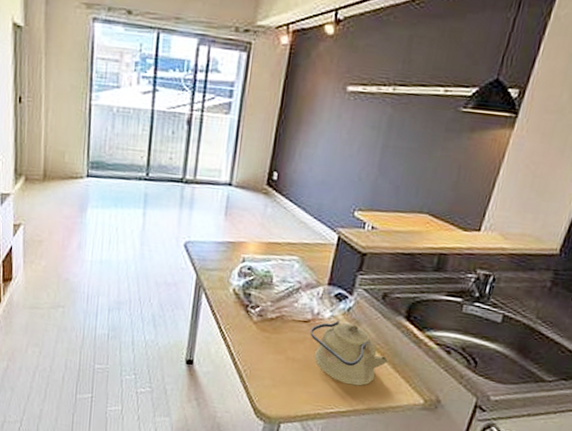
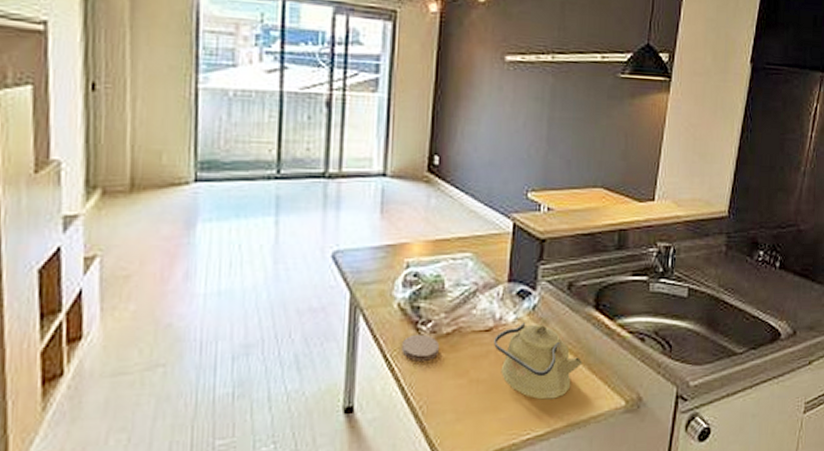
coaster: none [233,314,264,337] -> present [402,334,439,361]

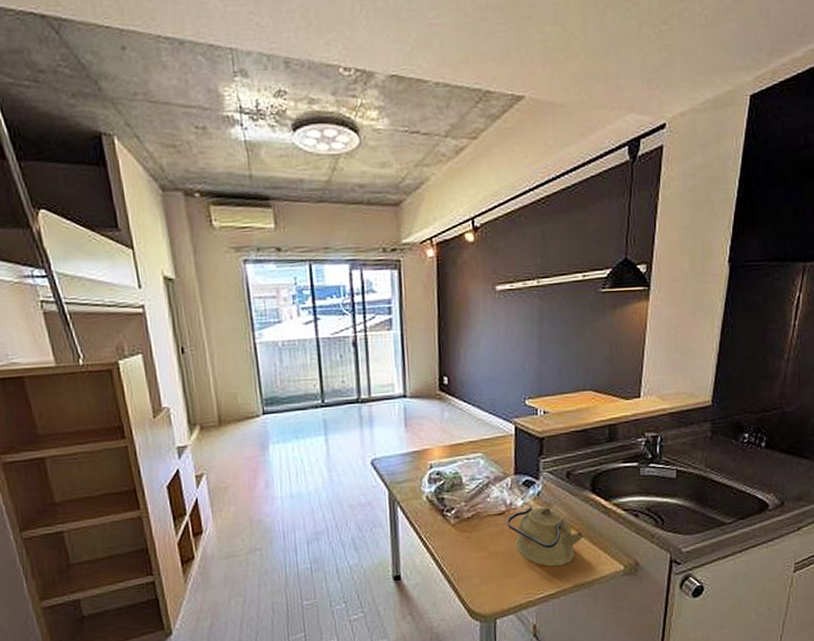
coaster: present [402,334,439,361] -> none [433,519,462,540]

